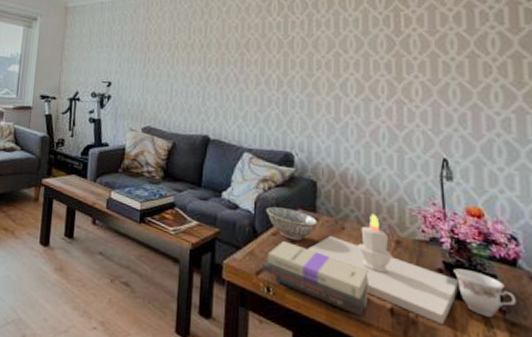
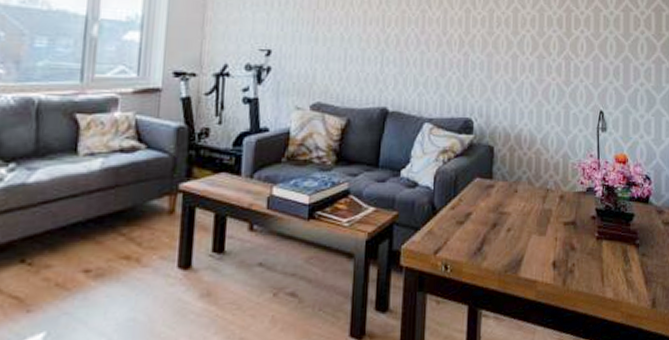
books: present [262,240,369,316] -> none [441,213,536,275]
bowl: present [265,206,317,241] -> none [445,179,493,211]
candle: present [307,213,461,325] -> none [483,172,608,268]
teacup: present [454,268,517,318] -> none [603,213,647,252]

